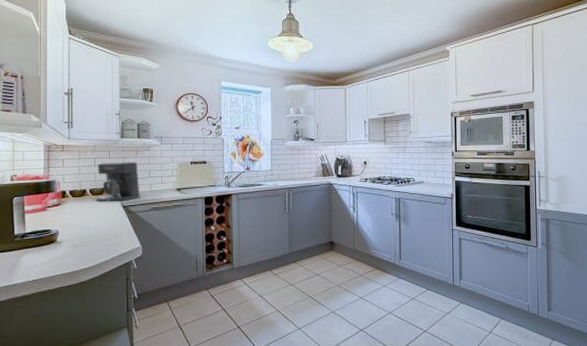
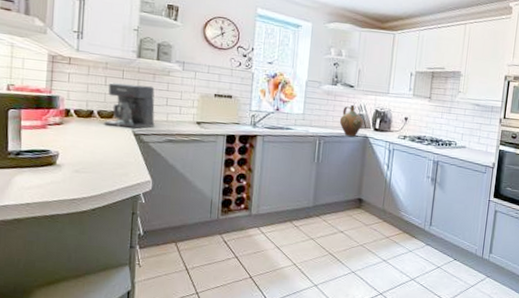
ceramic jug: none [304,156,326,185] -> present [339,104,363,137]

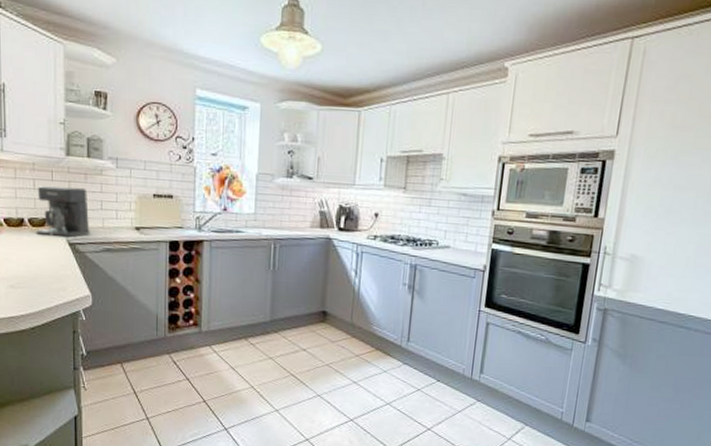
ceramic jug: present [339,104,363,137] -> none [297,200,325,238]

